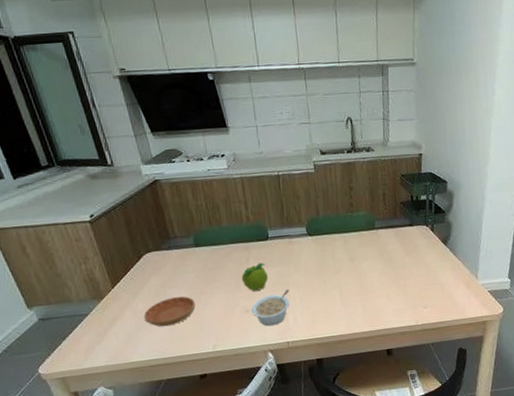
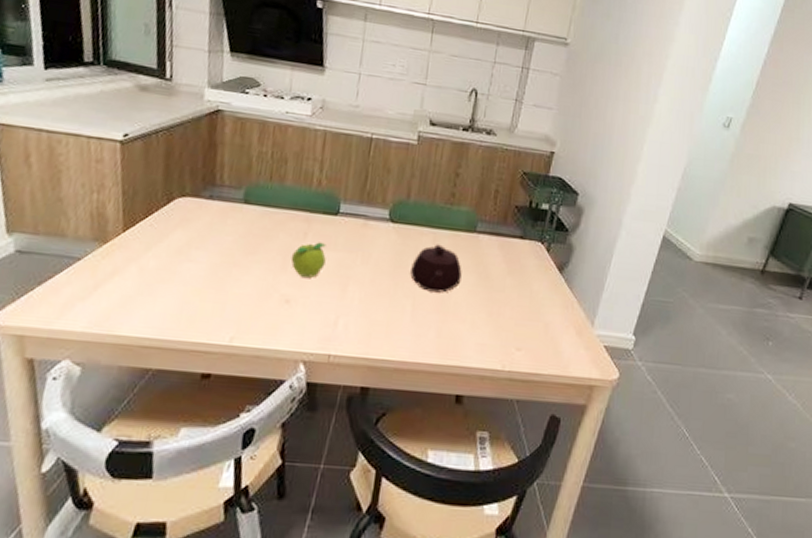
saucer: present [144,296,196,327] -> none [151,261,224,298]
legume: present [251,289,290,327] -> none [292,284,349,329]
teapot: none [332,244,372,281] -> present [410,244,462,293]

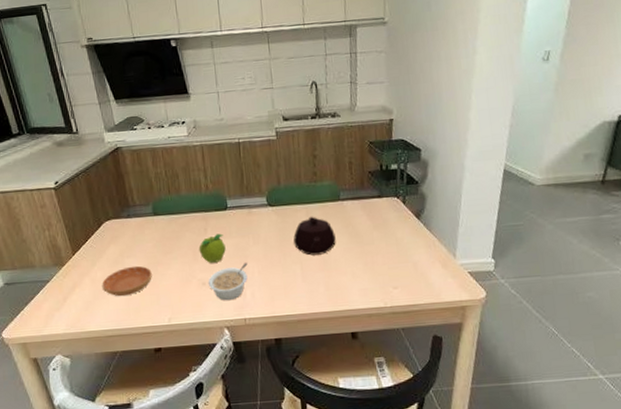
saucer: none [151,261,224,298] -> present [102,265,152,297]
legume: none [292,284,349,329] -> present [208,262,248,301]

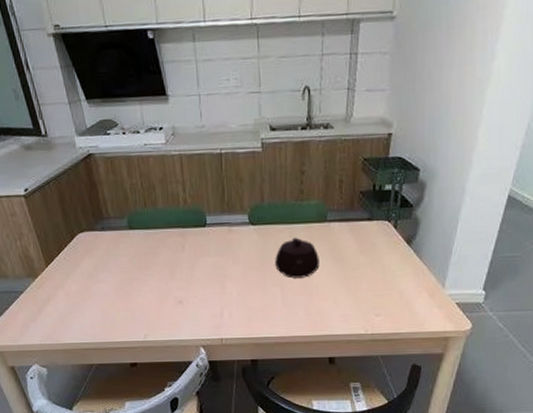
saucer: present [102,265,152,297] -> none [76,280,128,311]
fruit: present [198,233,226,263] -> none [175,251,204,281]
legume: present [208,262,248,301] -> none [184,282,226,320]

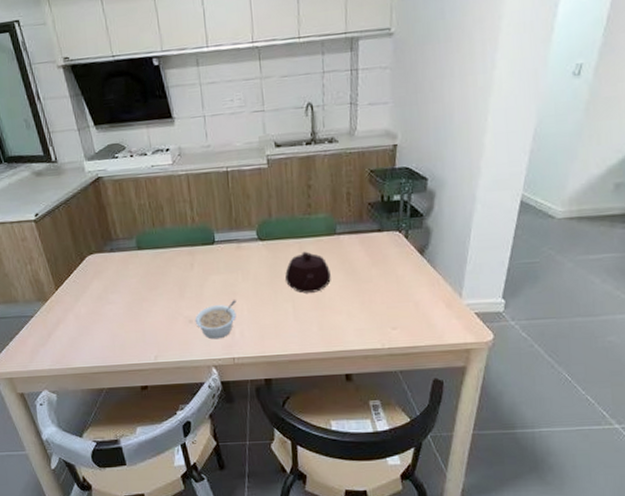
legume: none [184,282,226,320] -> present [195,300,237,340]

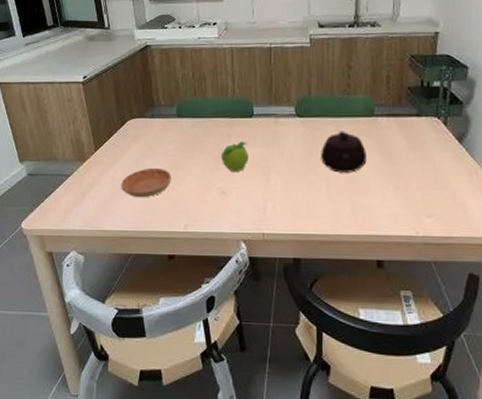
saucer: none [86,302,137,333] -> present [121,167,171,198]
fruit: none [185,269,214,300] -> present [221,141,249,171]
legume: present [195,300,237,340] -> none [227,174,270,213]

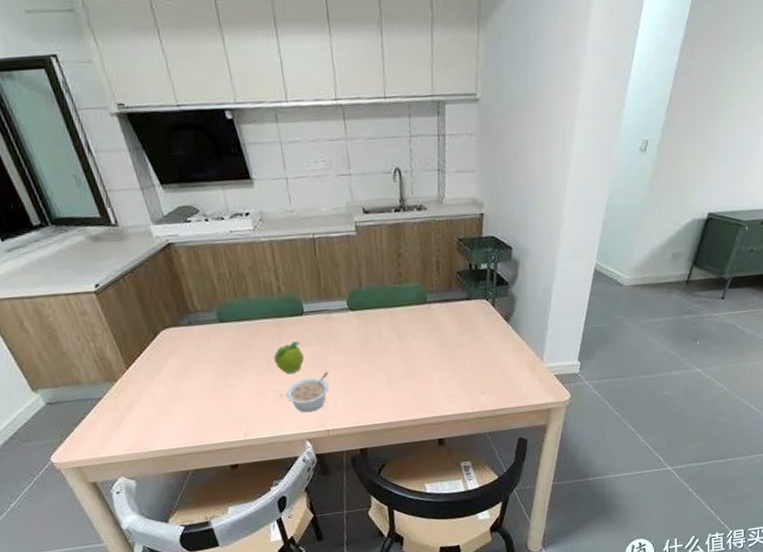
saucer: present [121,167,171,198] -> none [164,378,223,413]
legume: none [227,174,270,213] -> present [285,372,329,413]
teapot: present [321,131,367,173] -> none [377,320,423,363]

